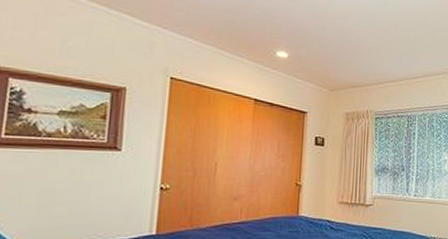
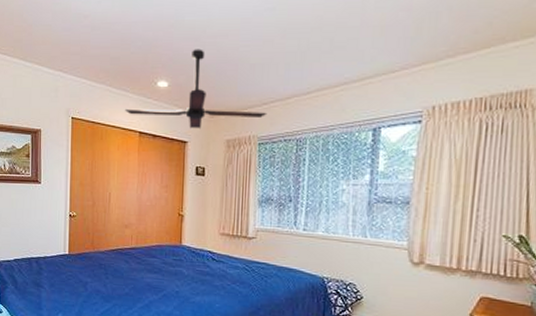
ceiling fan: none [239,26,383,101] -> present [125,49,267,129]

